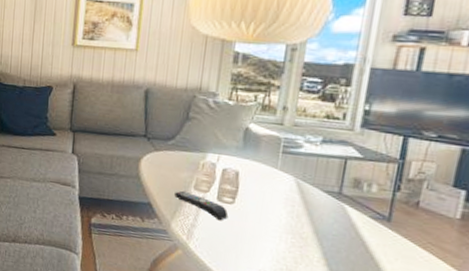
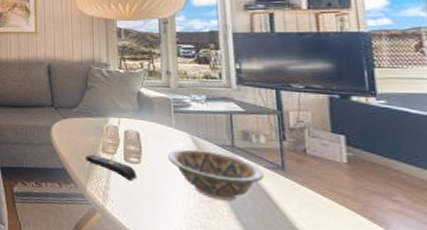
decorative bowl: none [266,192,367,248] -> present [168,149,264,201]

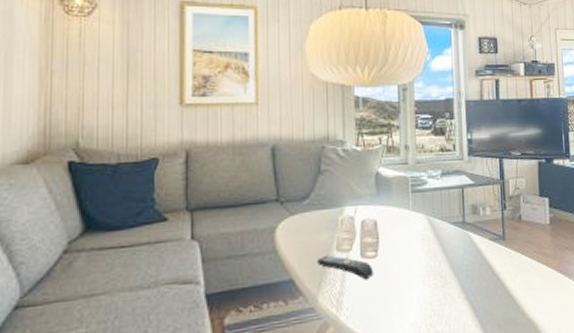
decorative bowl: present [168,149,264,201] -> none [405,230,489,283]

